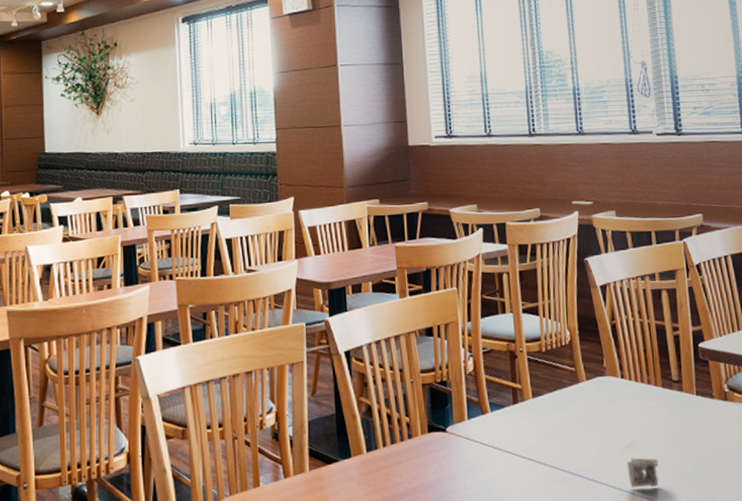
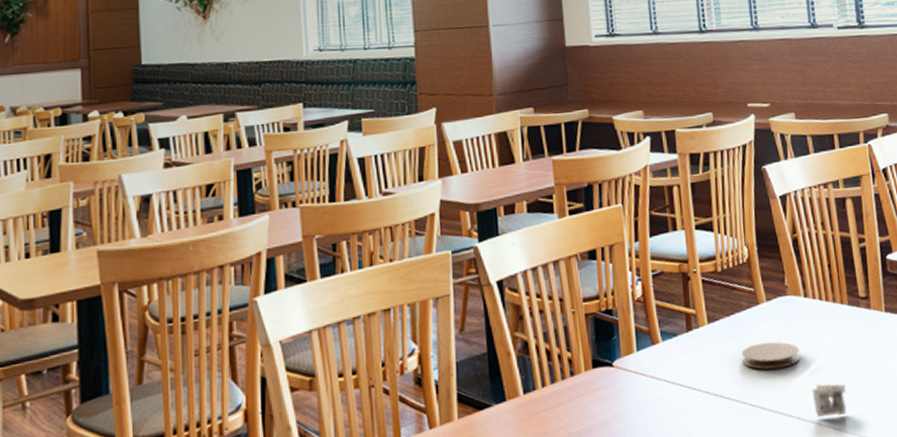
coaster: none [562,417,616,442] -> present [741,341,800,370]

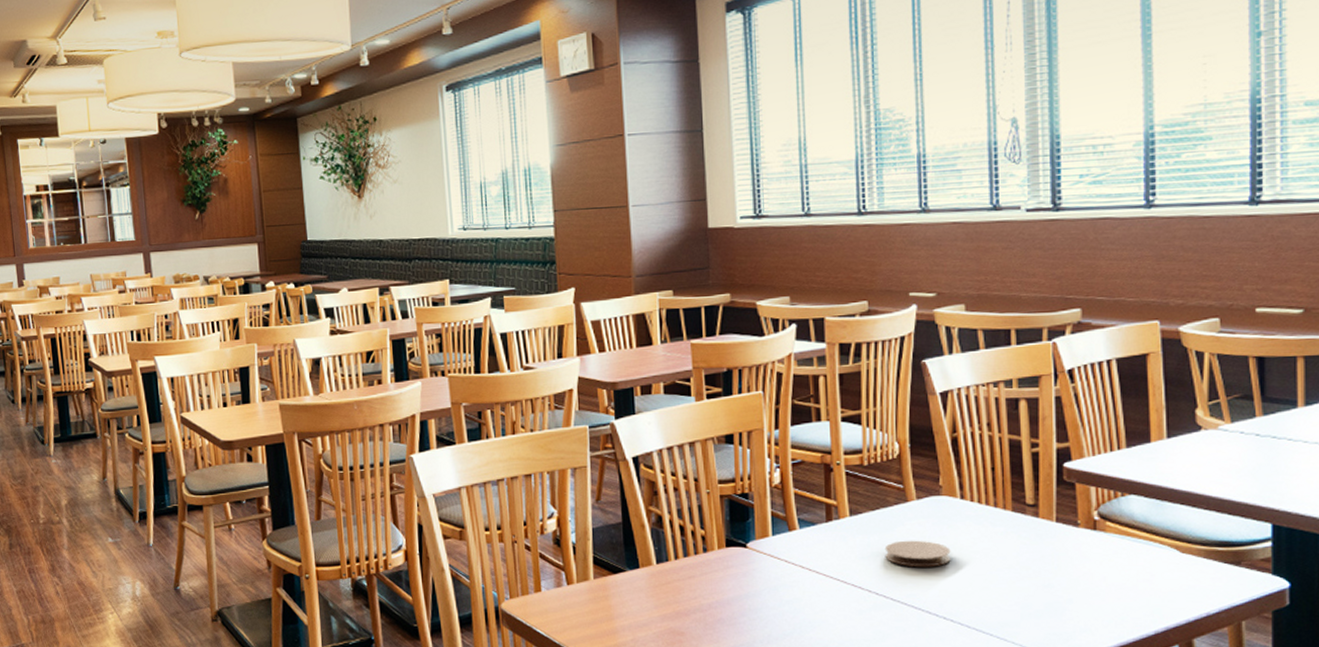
napkin holder: present [811,384,847,418] -> none [961,588,1001,622]

